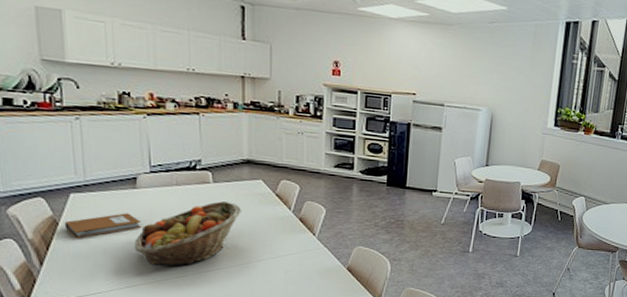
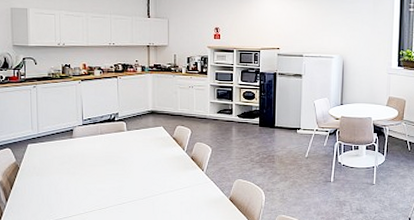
notebook: present [64,213,141,239] -> none [23,158,75,180]
fruit basket: present [135,201,241,267] -> none [71,146,147,200]

